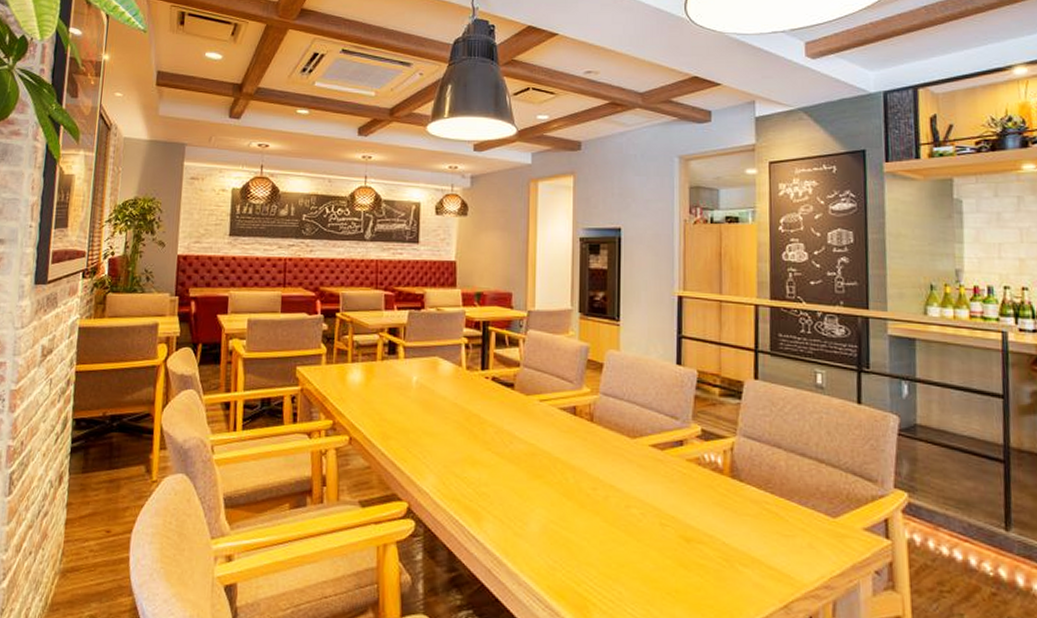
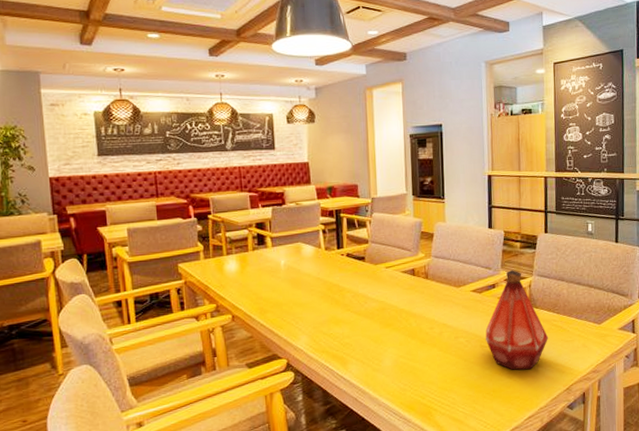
bottle: none [668,424,758,569] -> present [485,270,549,370]

